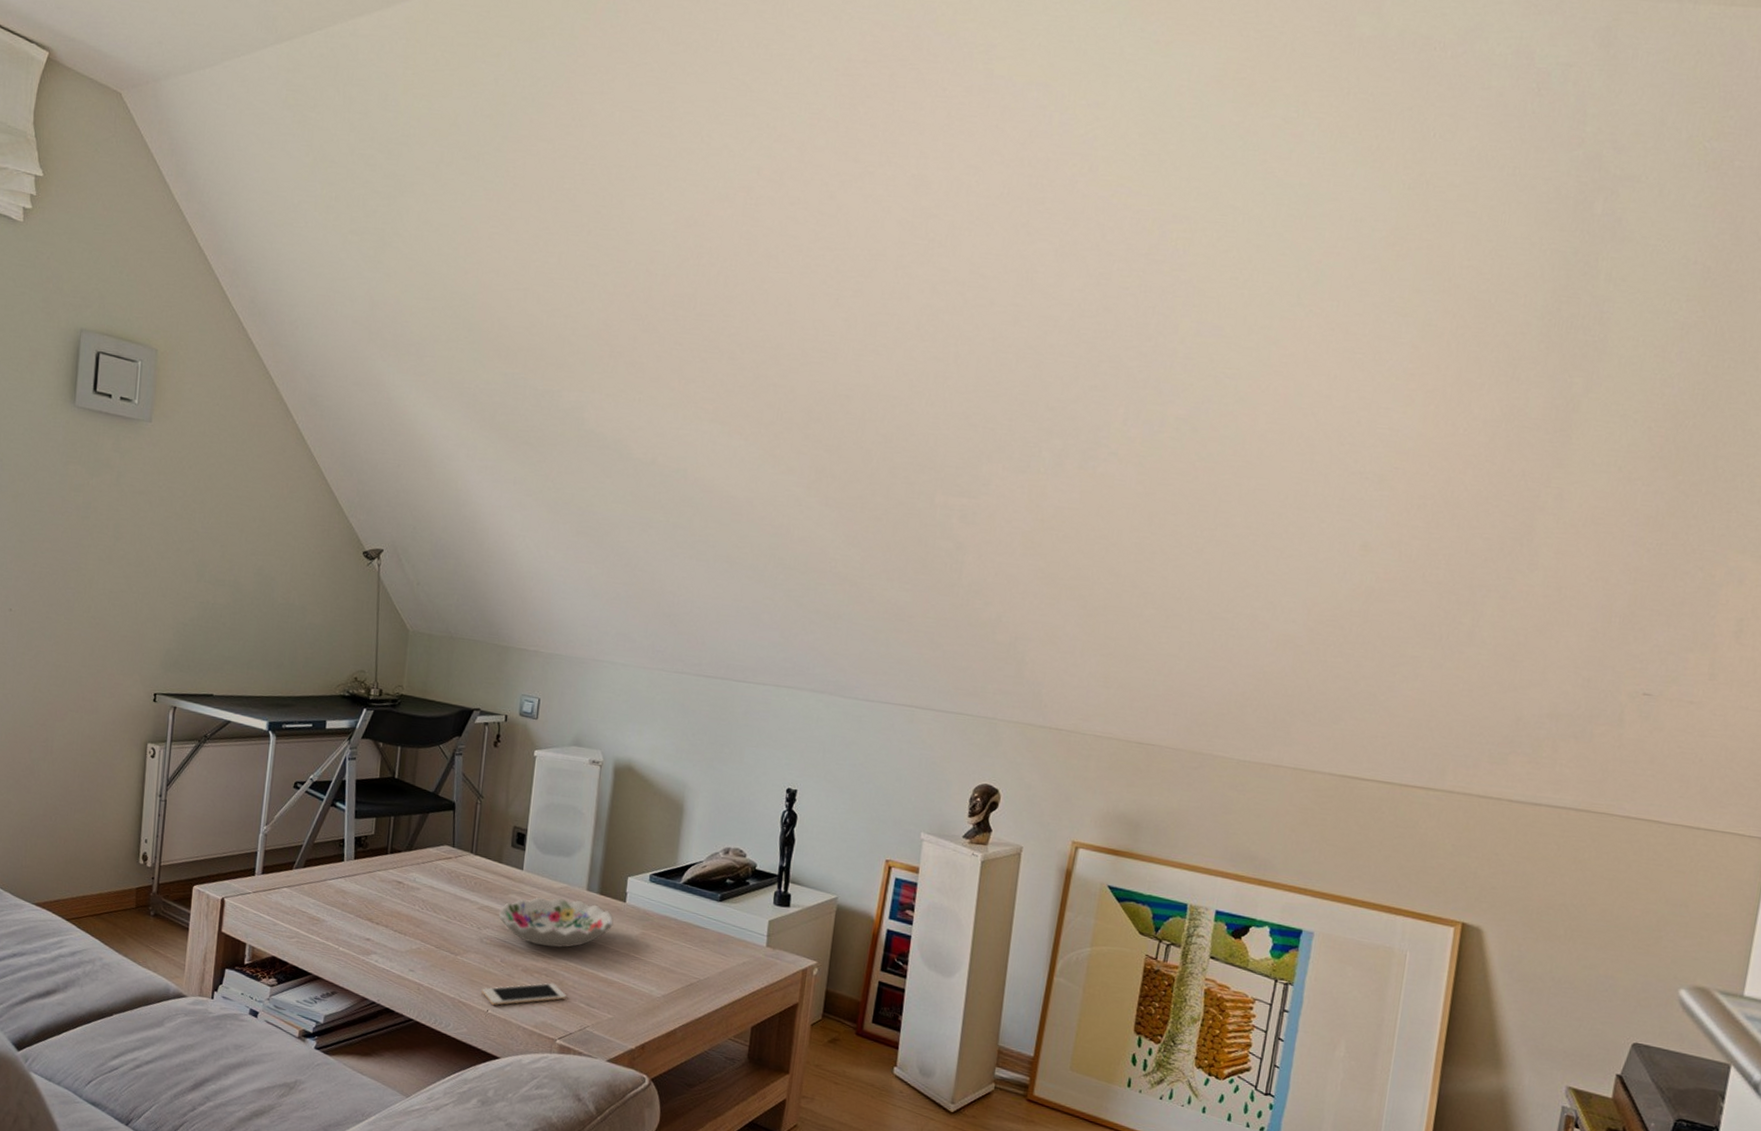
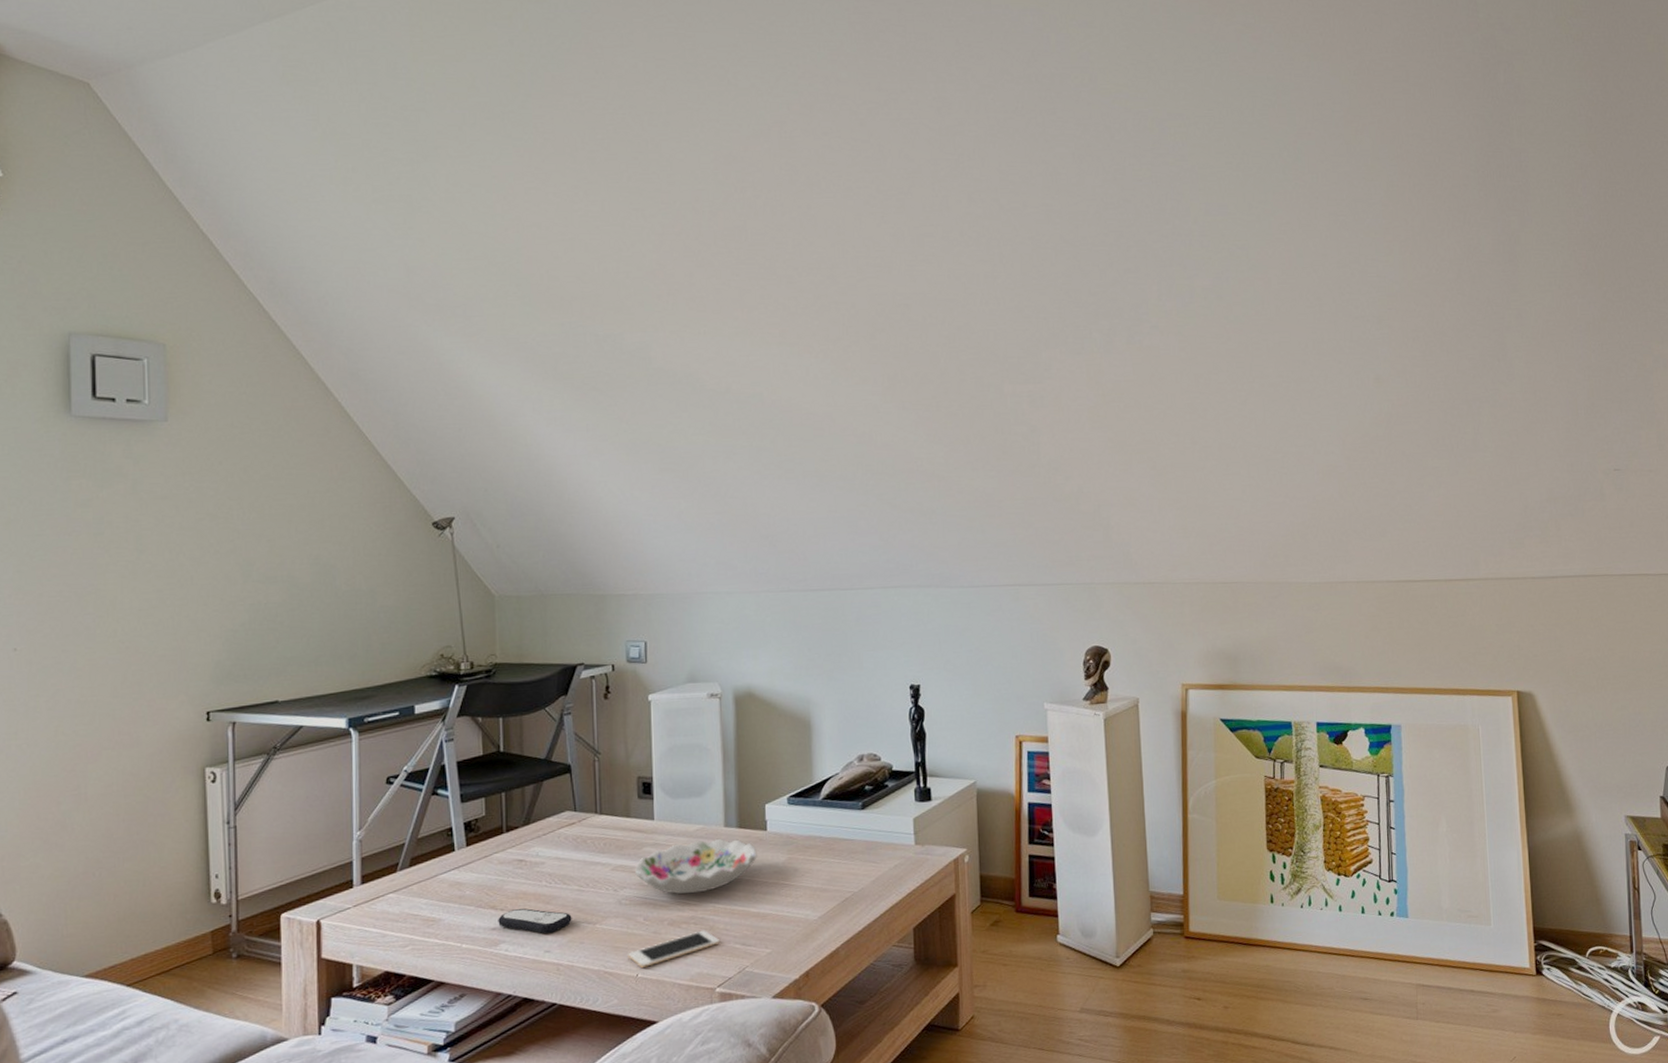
remote control: none [372,925,437,955] -> present [498,908,572,934]

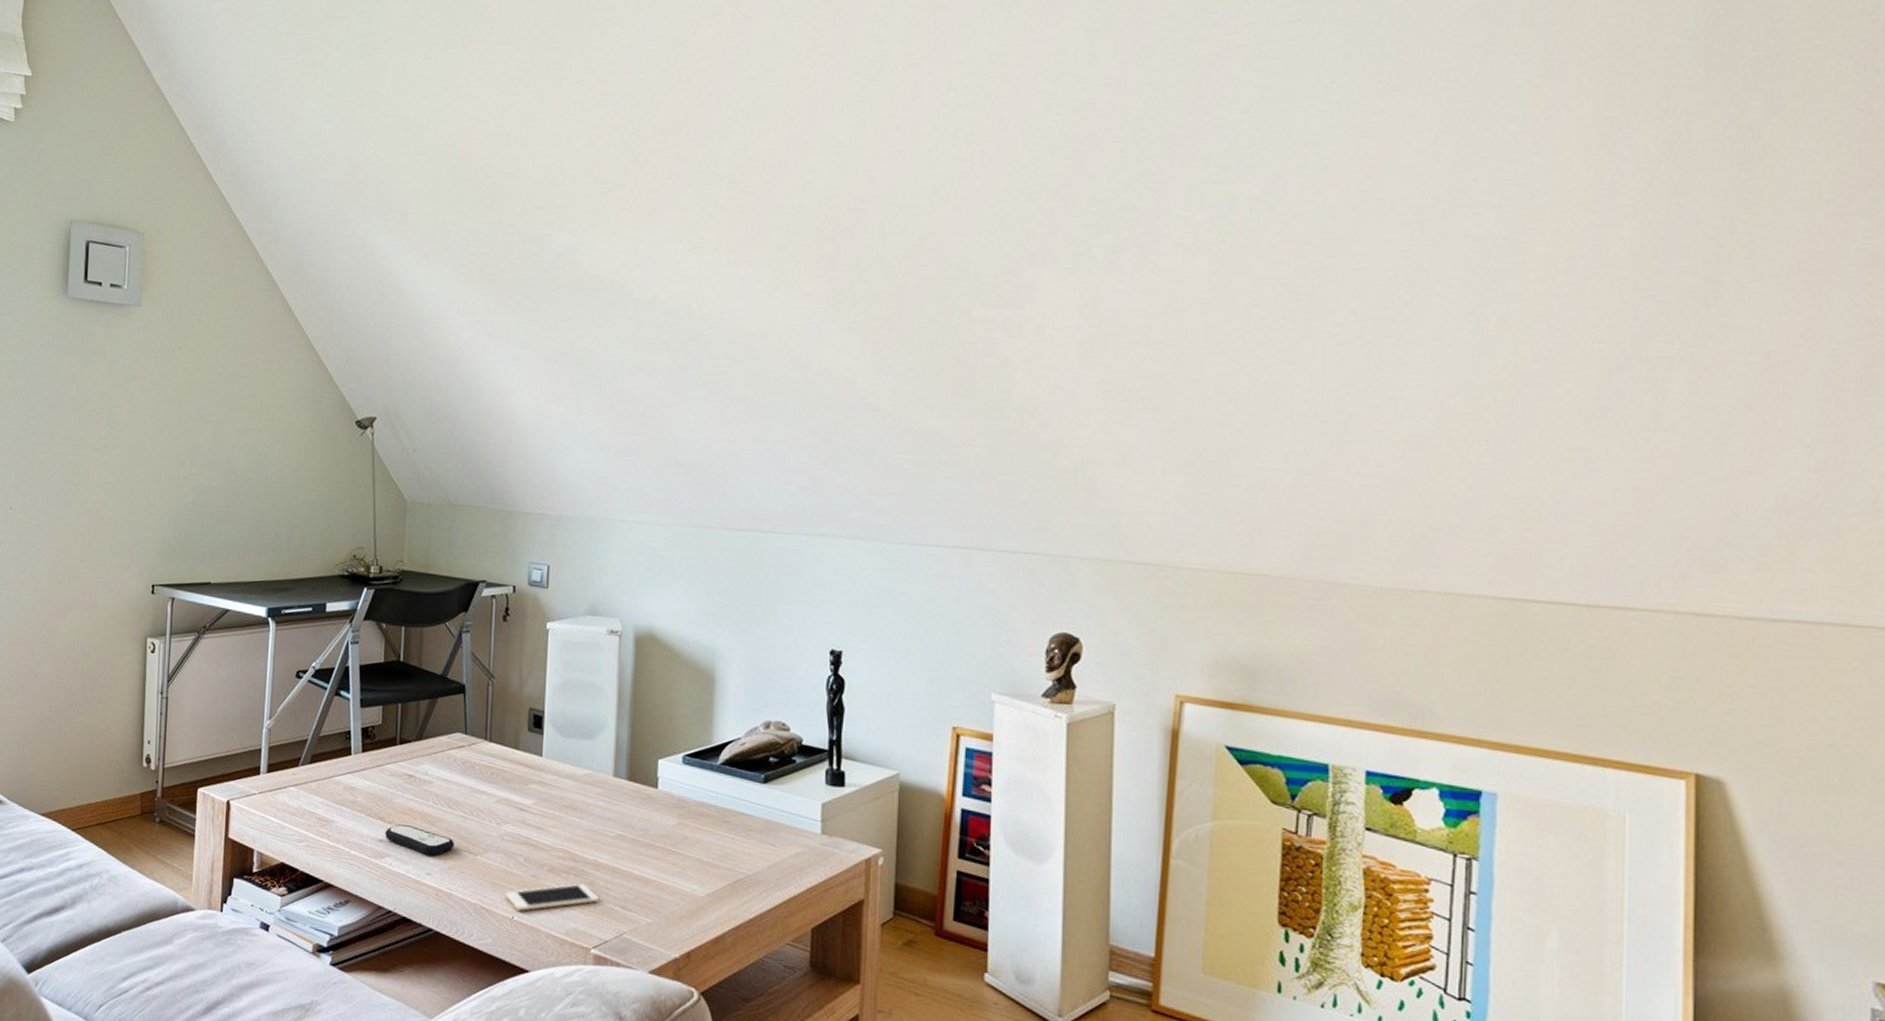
decorative bowl: present [635,838,757,894] -> none [519,785,646,843]

